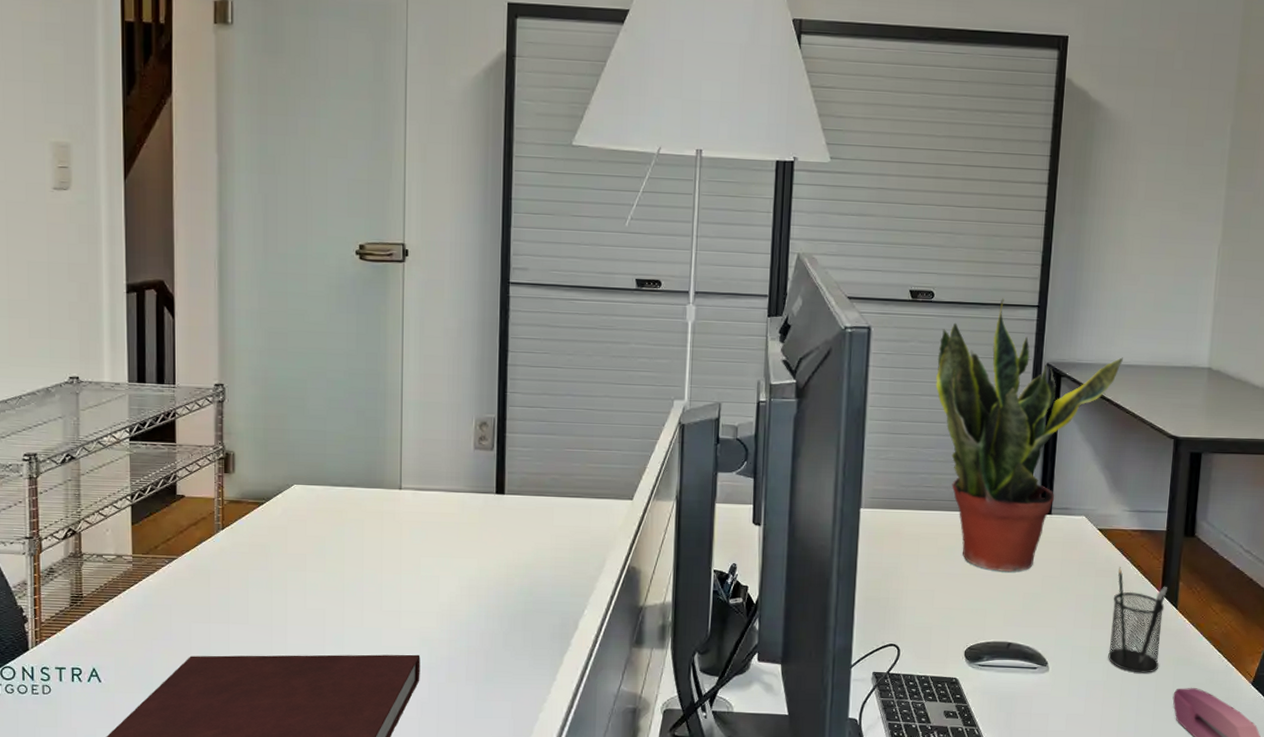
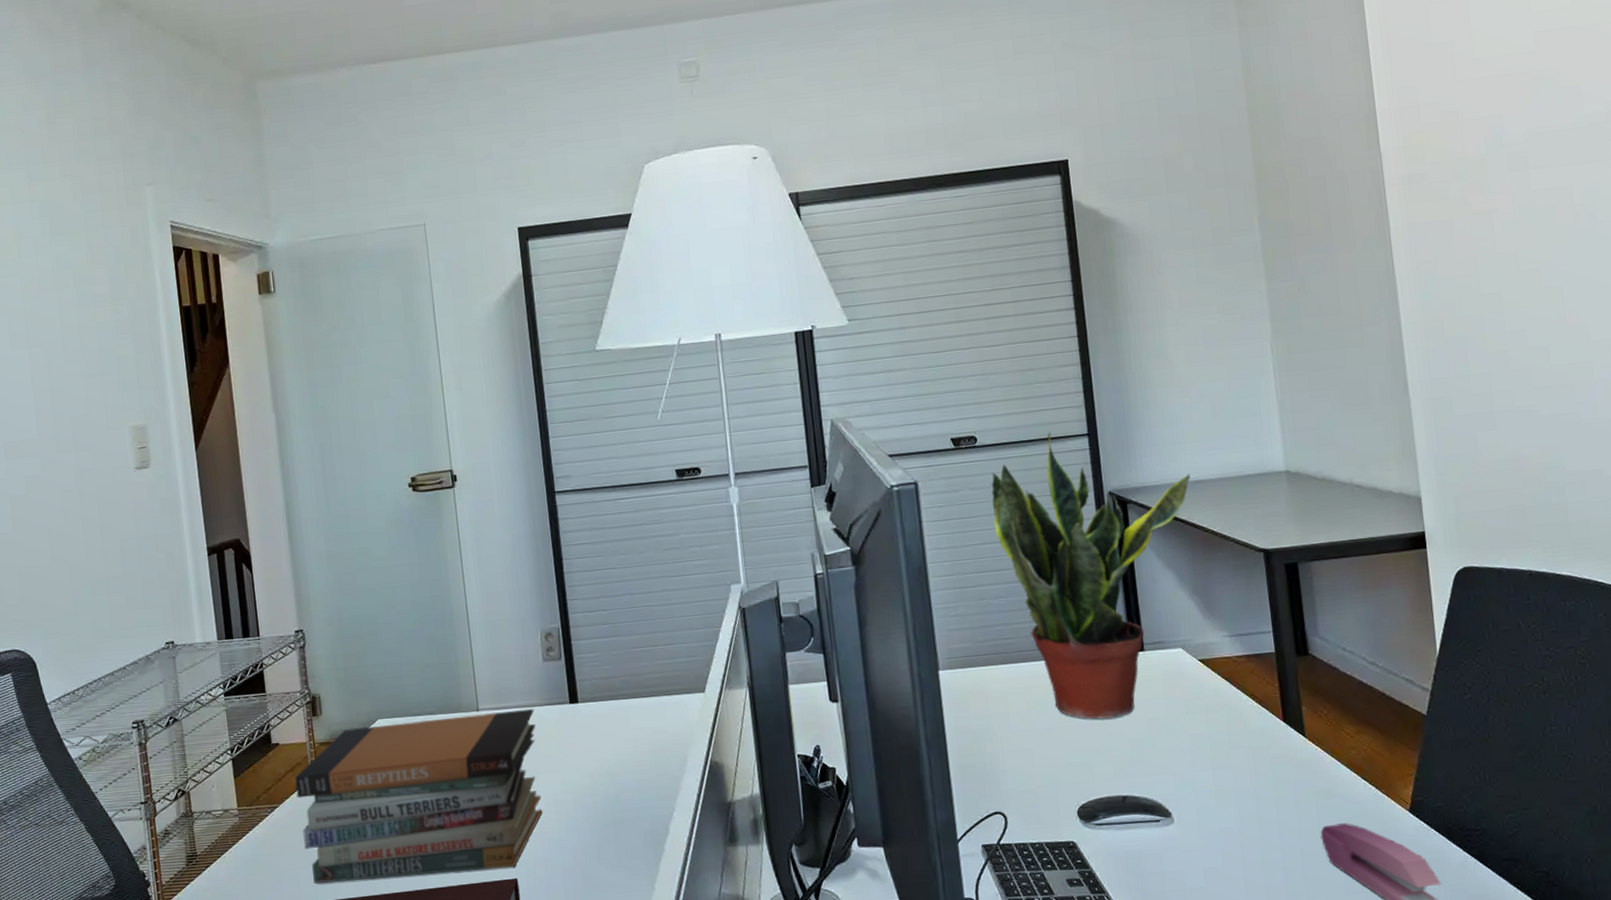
book stack: none [198,490,459,644] -> present [295,708,543,883]
pencil holder: present [1108,567,1167,673] -> none [1230,698,1297,814]

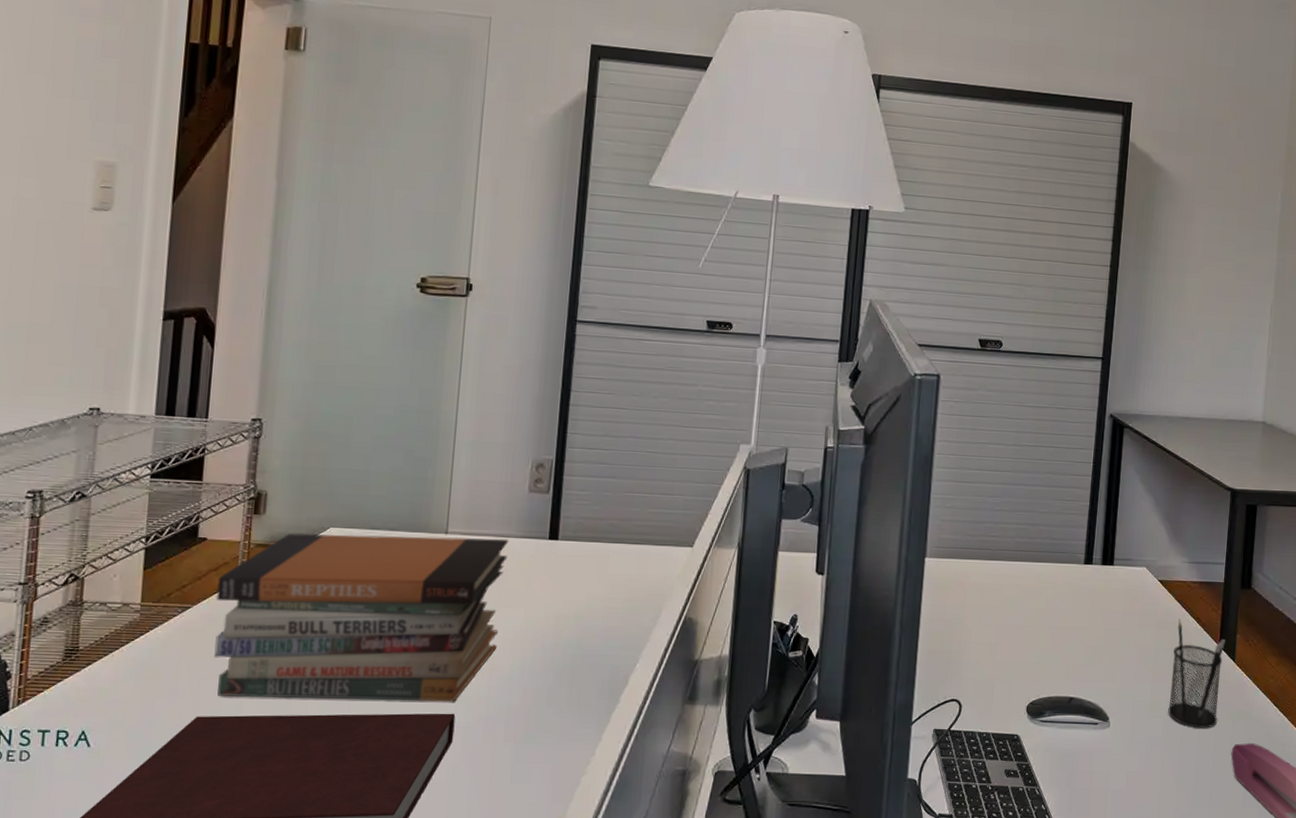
potted plant: present [991,432,1190,720] -> none [1002,349,1183,625]
pencil holder: none [1230,698,1297,814] -> present [1168,619,1225,728]

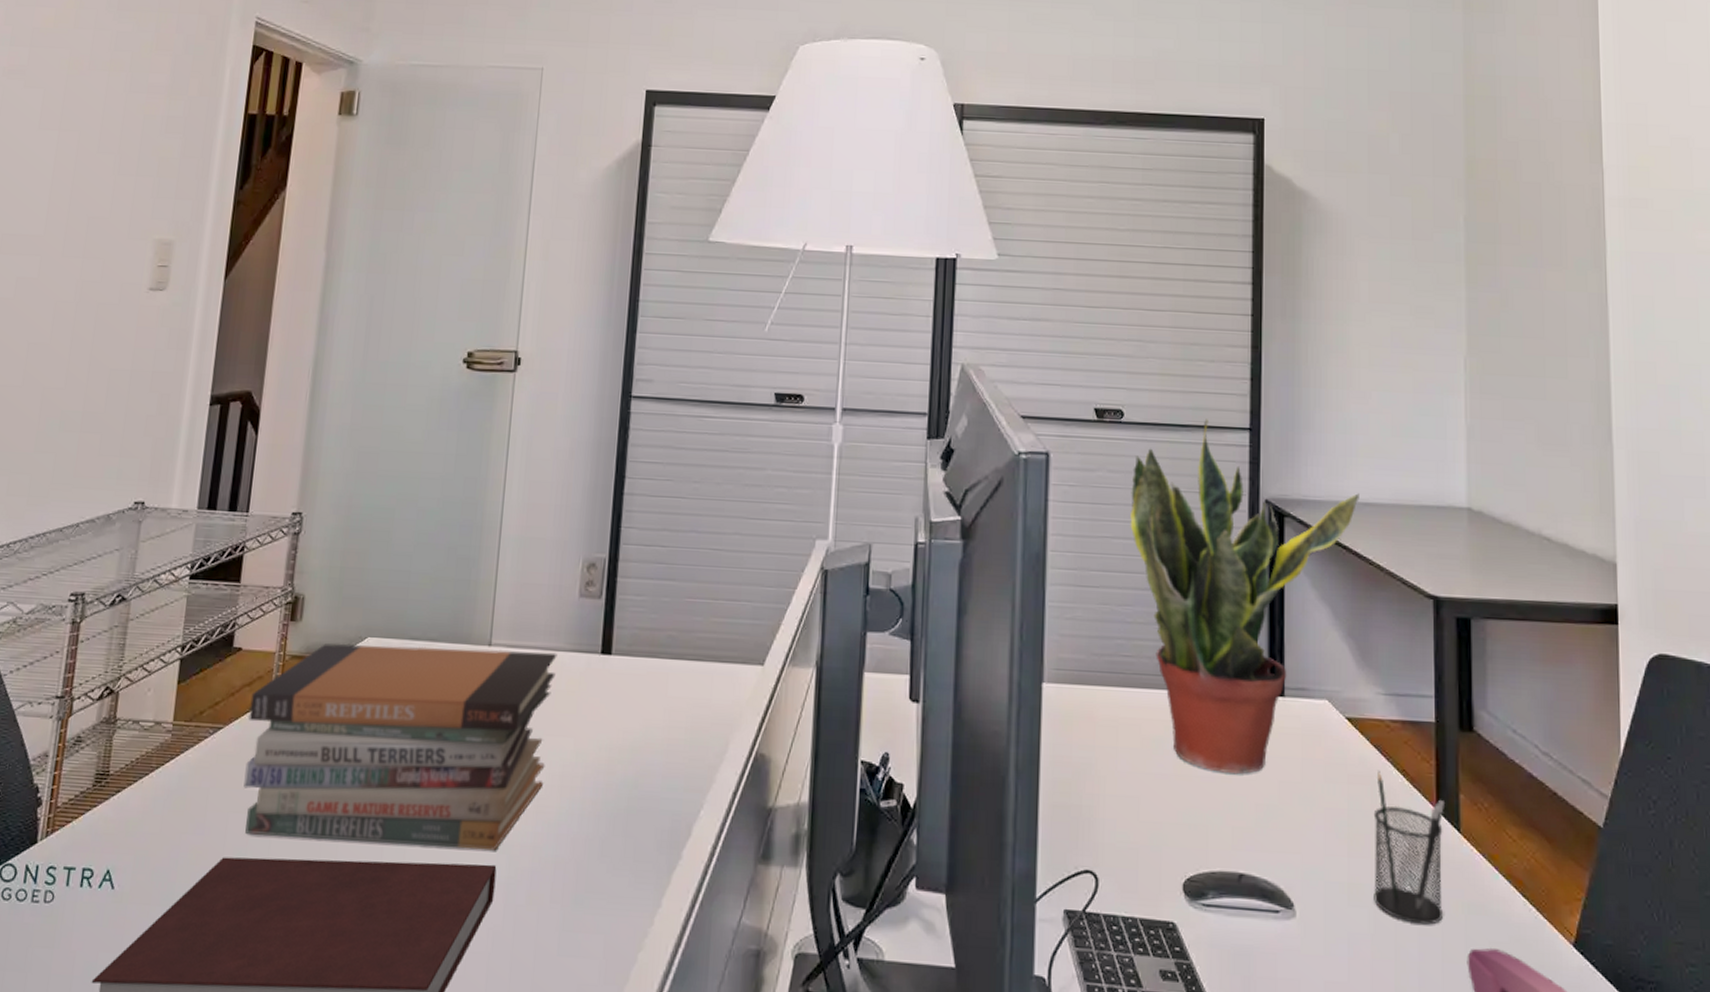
potted plant: none [1002,349,1183,625] -> present [1130,419,1359,775]

